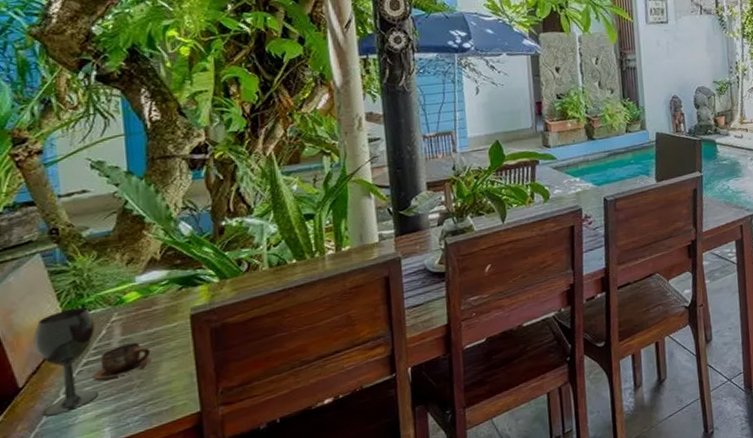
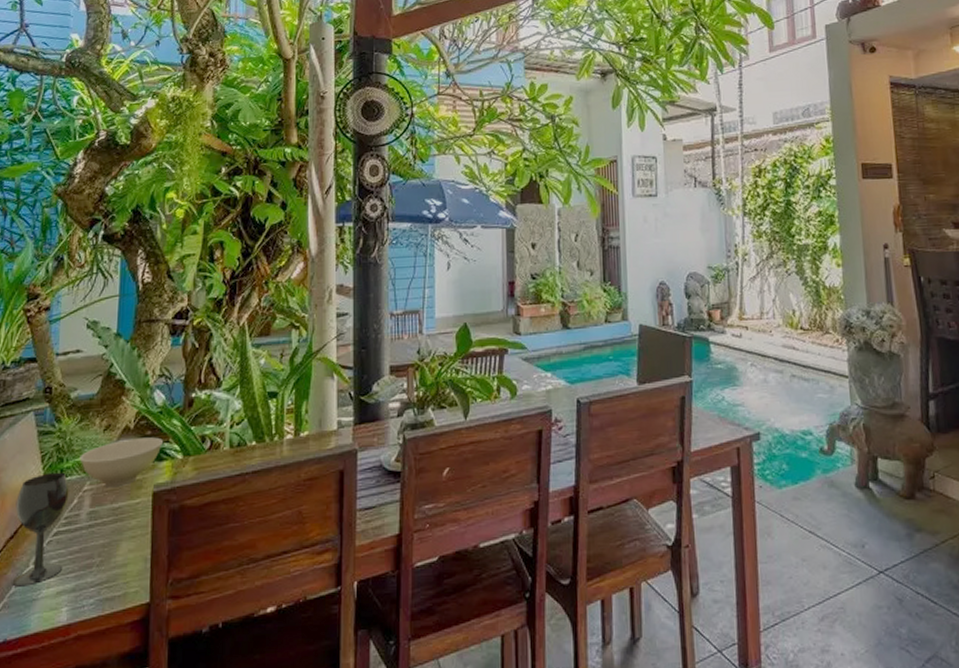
cup: present [91,342,152,382] -> none [59,516,113,555]
bowl: none [102,265,196,316] -> present [79,437,164,488]

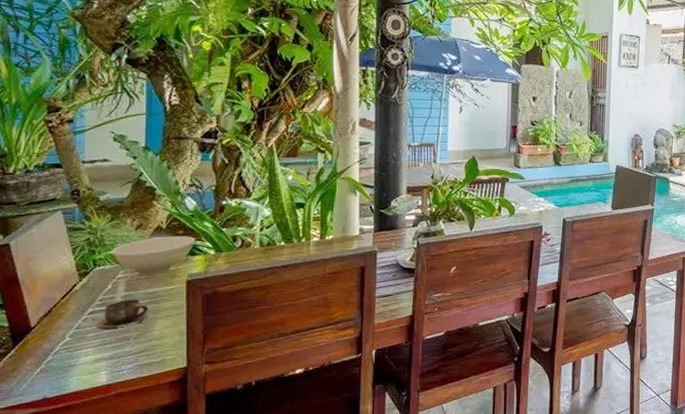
wine glass: present [12,472,69,587] -> none [48,262,103,356]
cup: none [59,516,113,555] -> present [95,299,149,330]

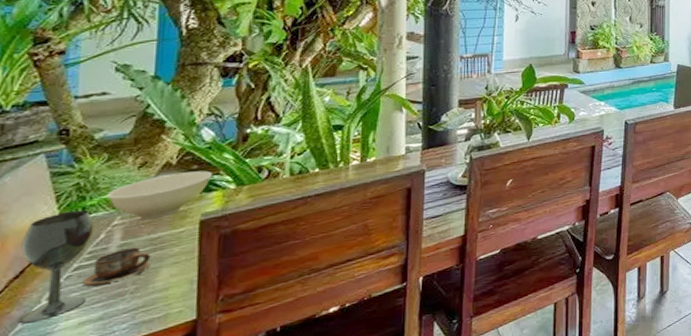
wine glass: none [48,262,103,356] -> present [18,209,94,324]

